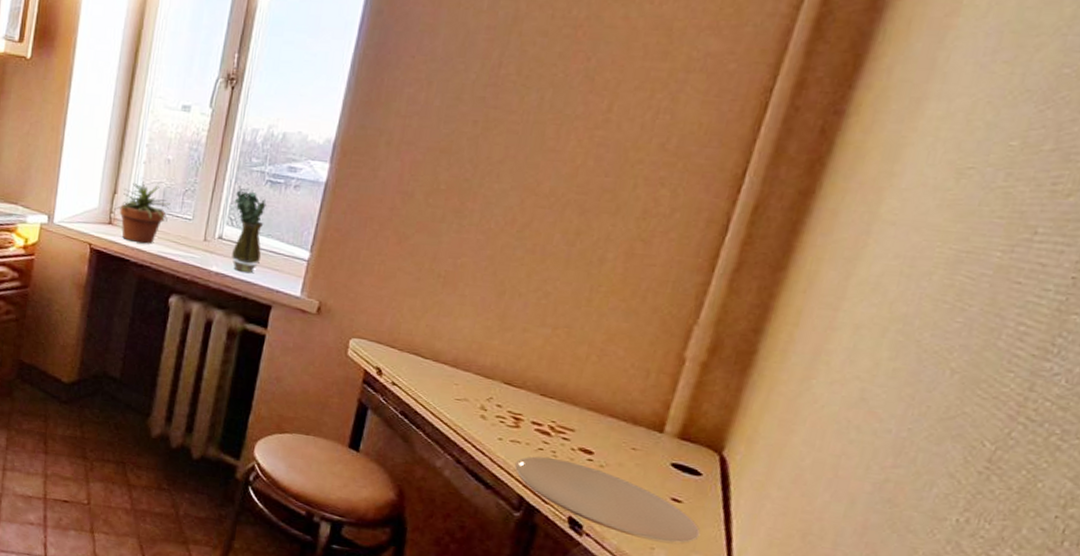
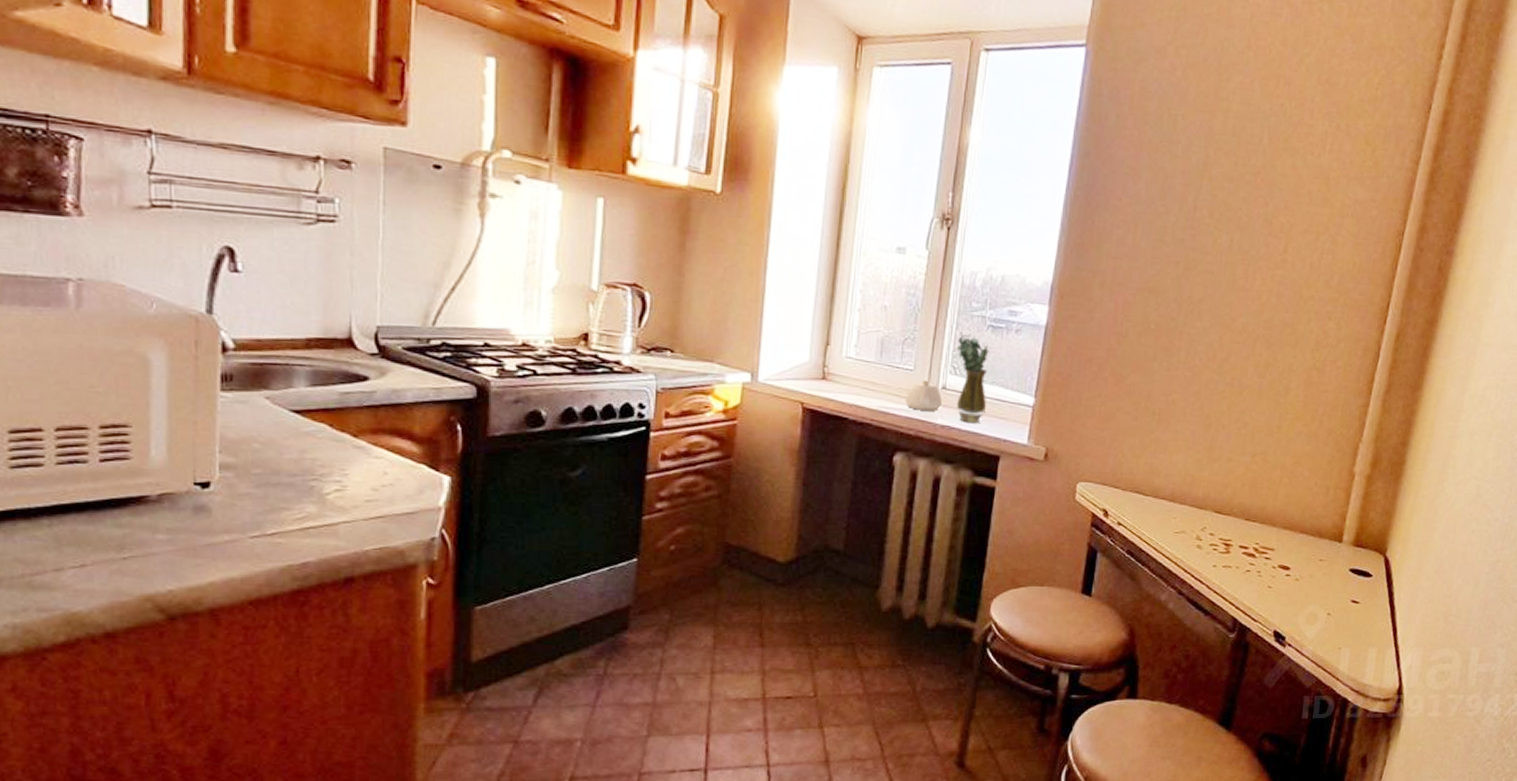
potted plant: present [114,182,171,243] -> none [828,332,891,398]
teapot: none [182,229,218,259] -> present [905,380,942,411]
plate: present [515,456,701,545] -> none [1228,578,1374,642]

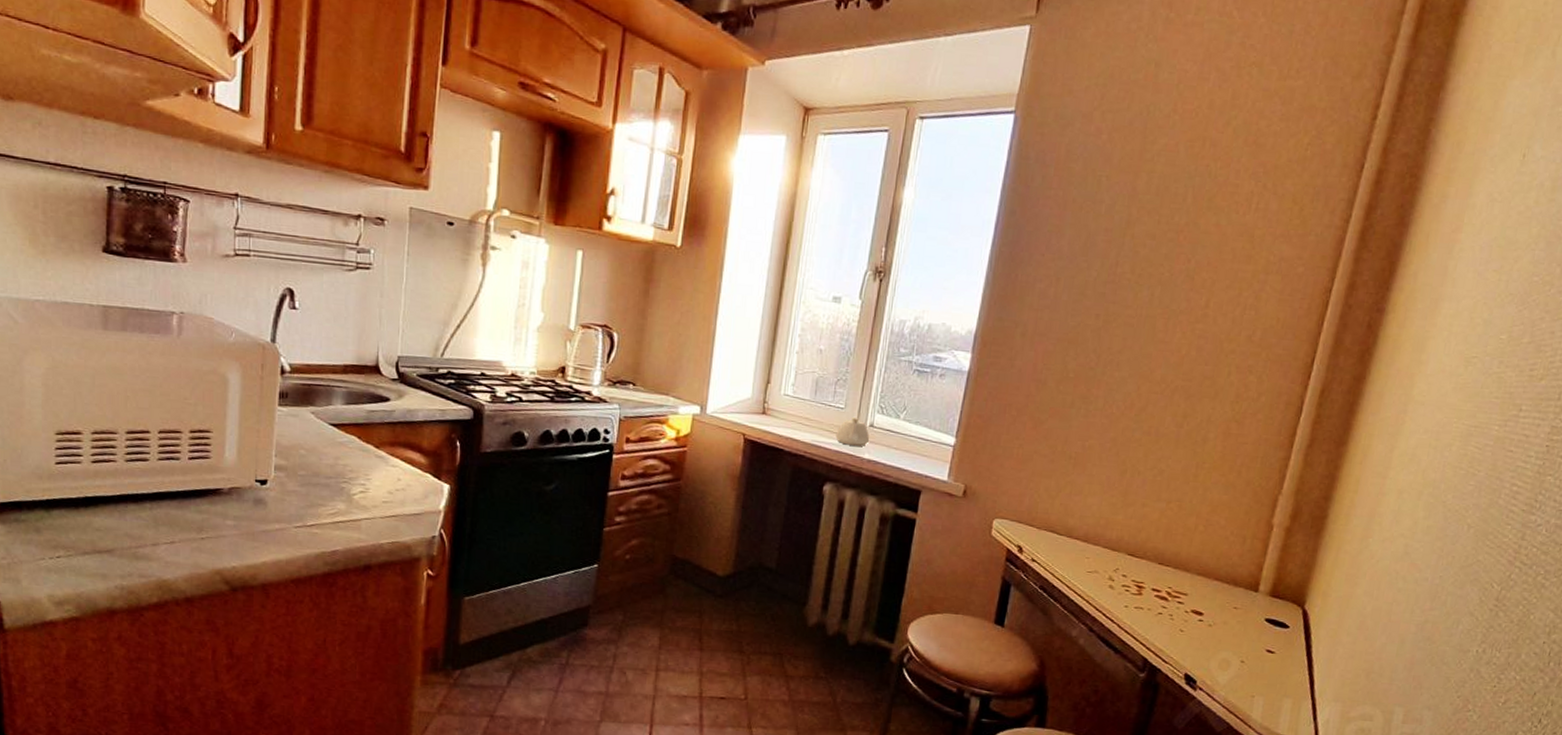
vase: present [956,332,989,424] -> none [883,375,914,460]

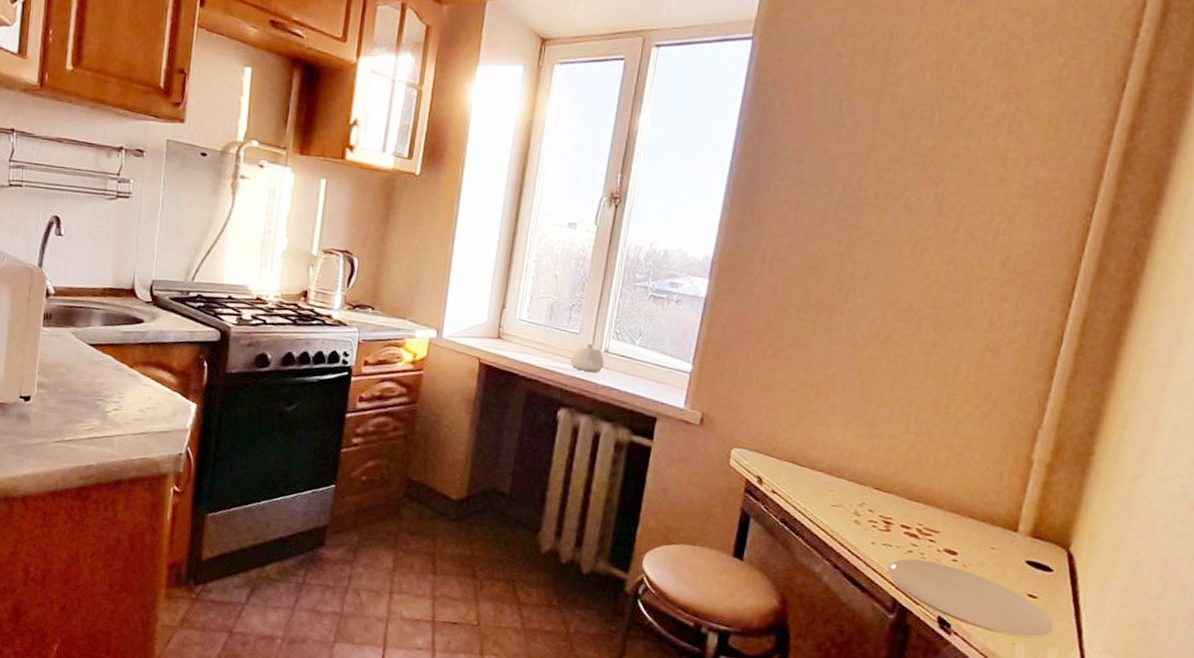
plate: none [1139,620,1290,691] -> present [887,559,1055,639]

